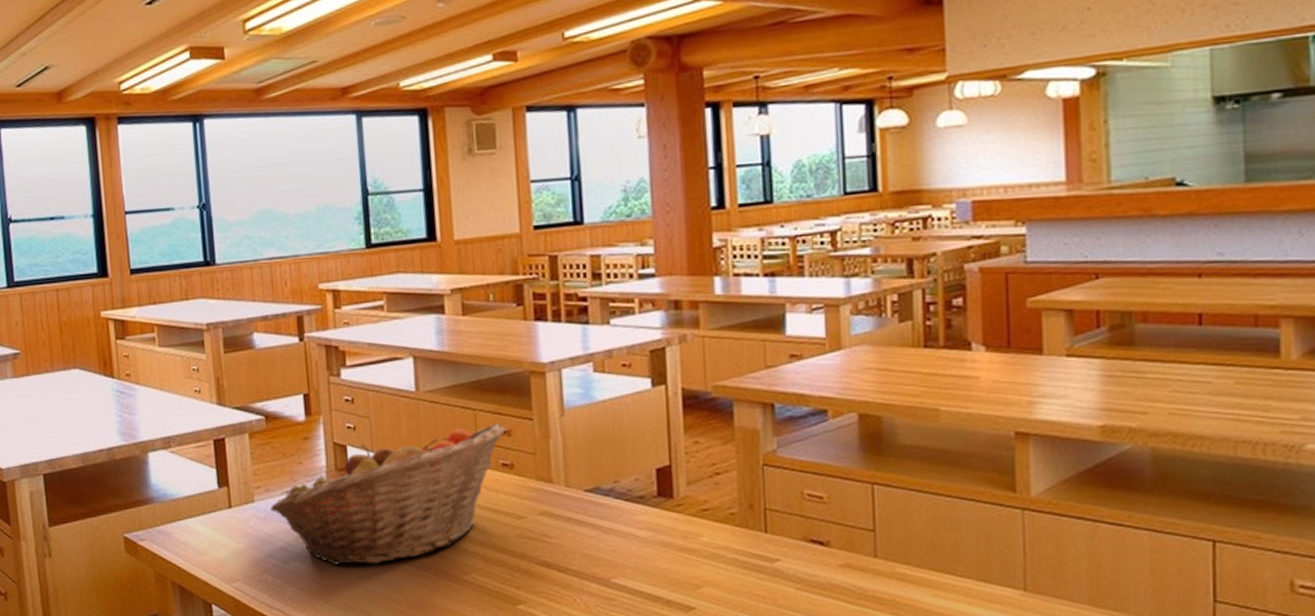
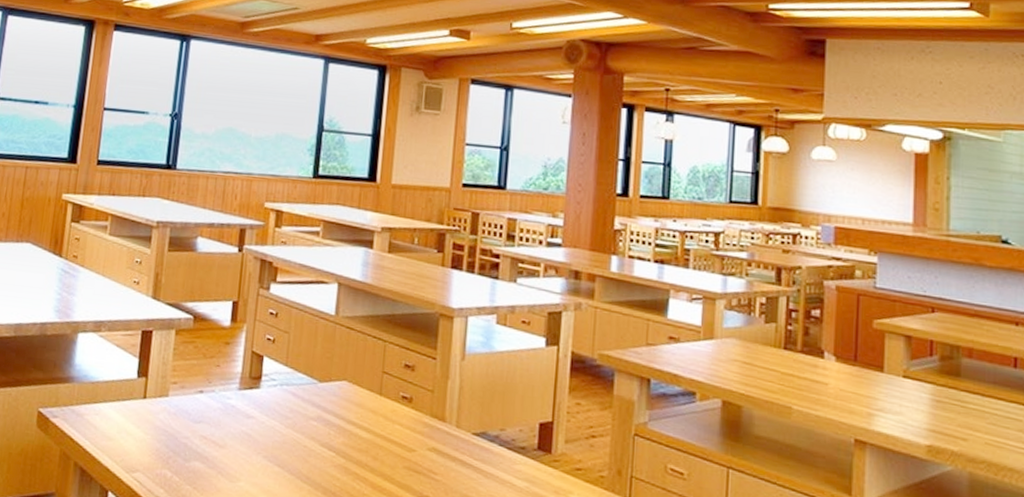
fruit basket: present [270,423,505,565] -> none [181,356,410,475]

